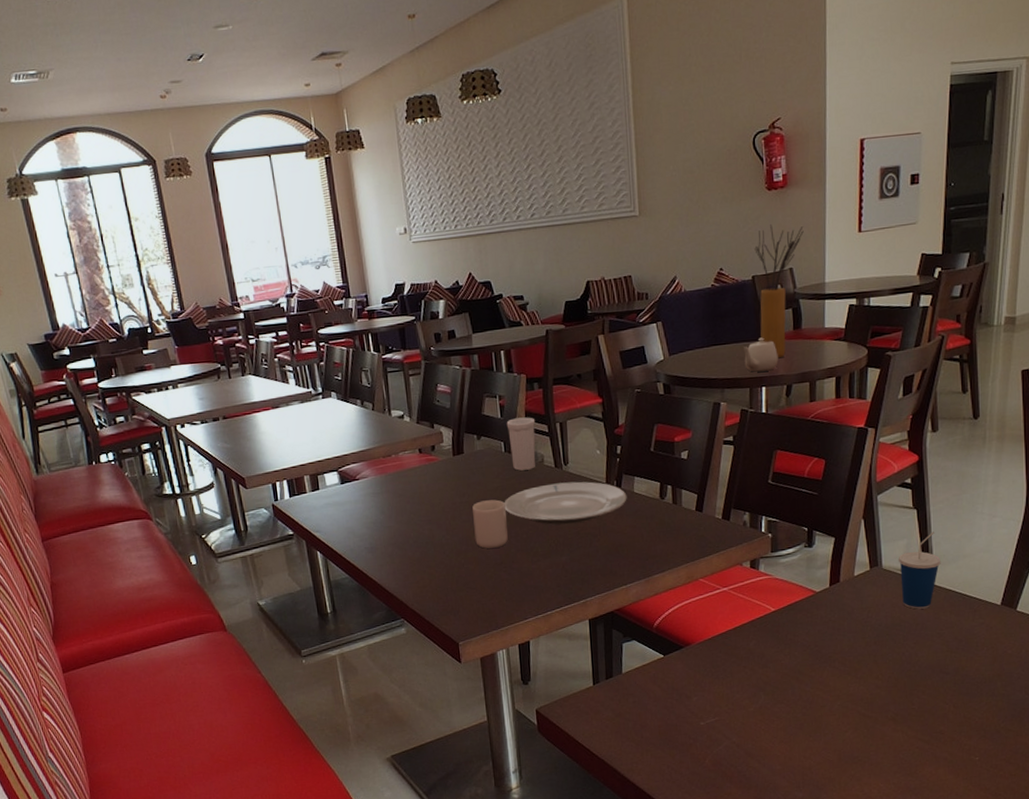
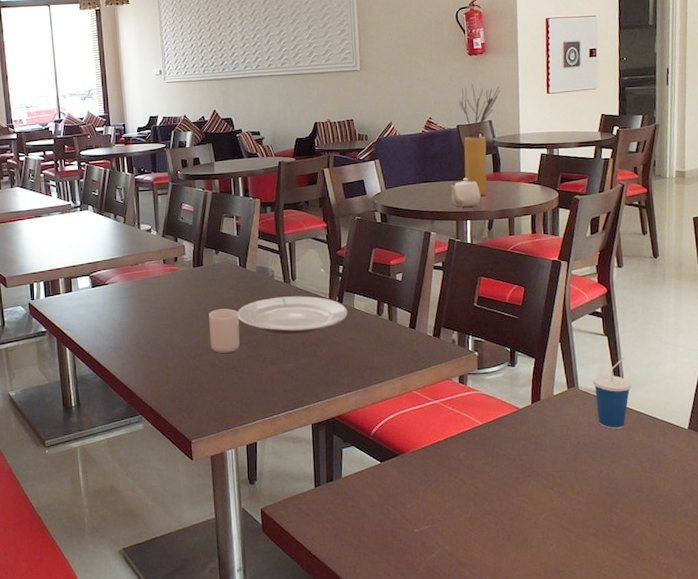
cup: present [506,417,536,471] -> none [241,236,268,284]

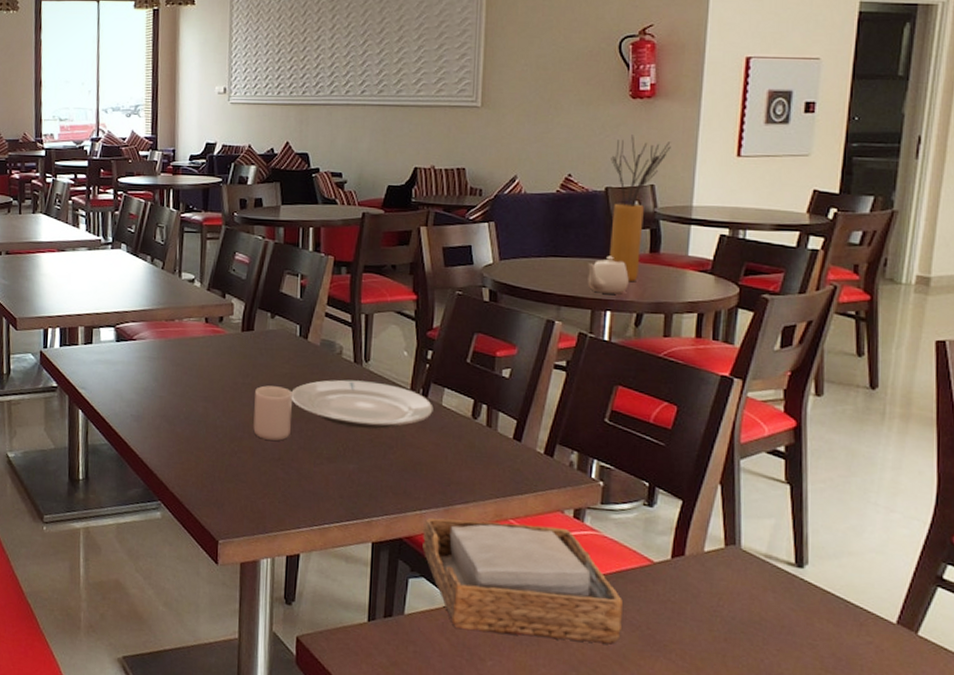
napkin holder: none [349,392,502,483] -> present [422,517,624,645]
cup: present [592,357,632,429] -> none [761,515,819,609]

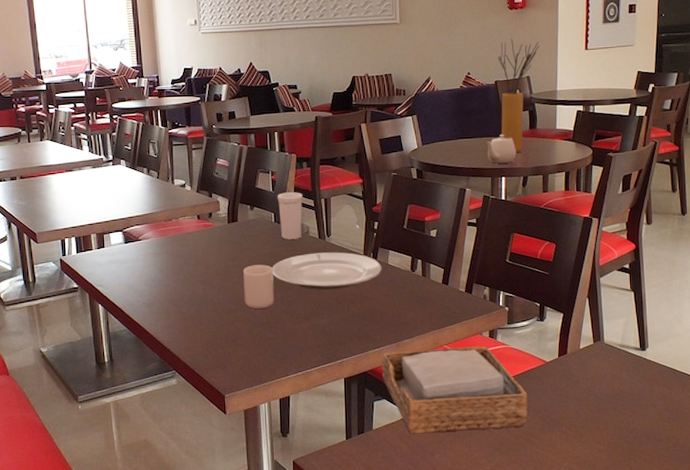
cup: none [305,301,339,360] -> present [277,192,303,240]

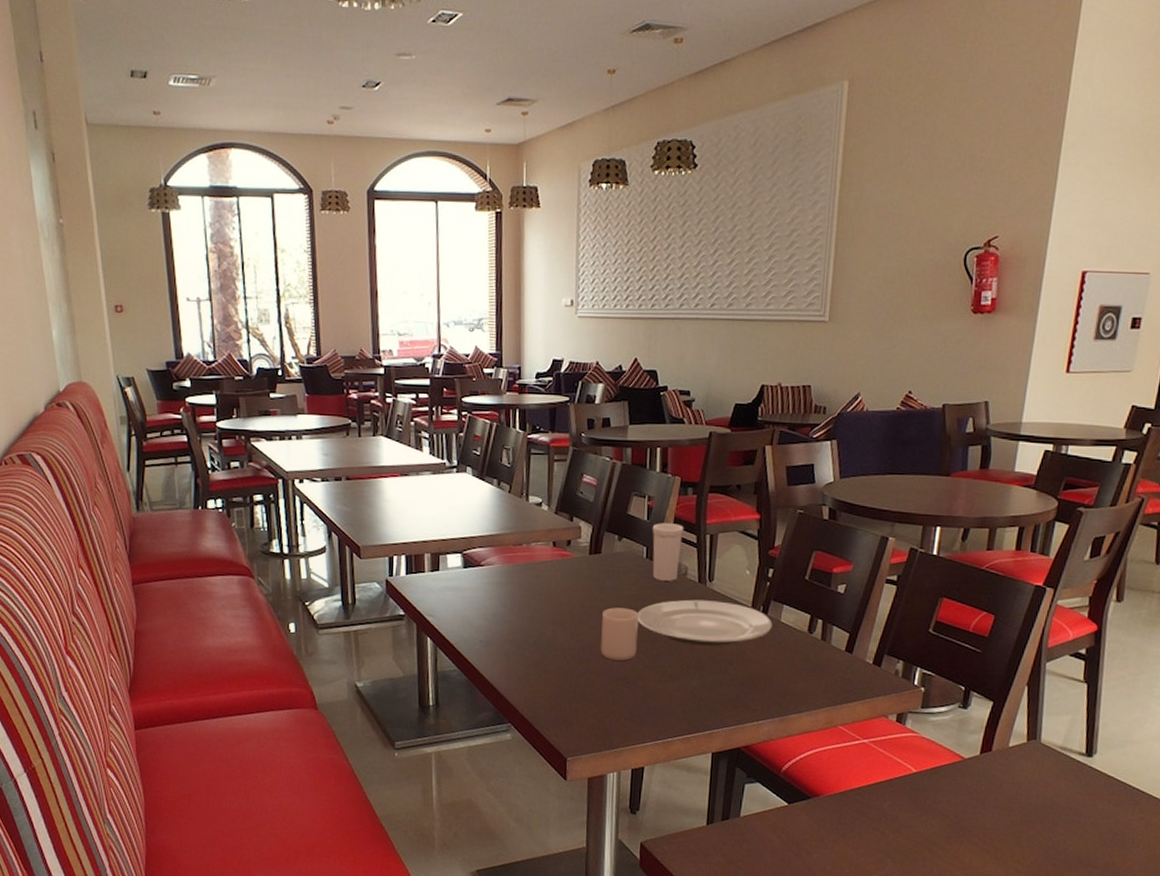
napkin holder: present [382,346,528,434] -> none [758,727,936,833]
teapot: present [487,134,516,164] -> none [921,472,959,510]
vase: present [497,38,539,153] -> none [943,351,1007,498]

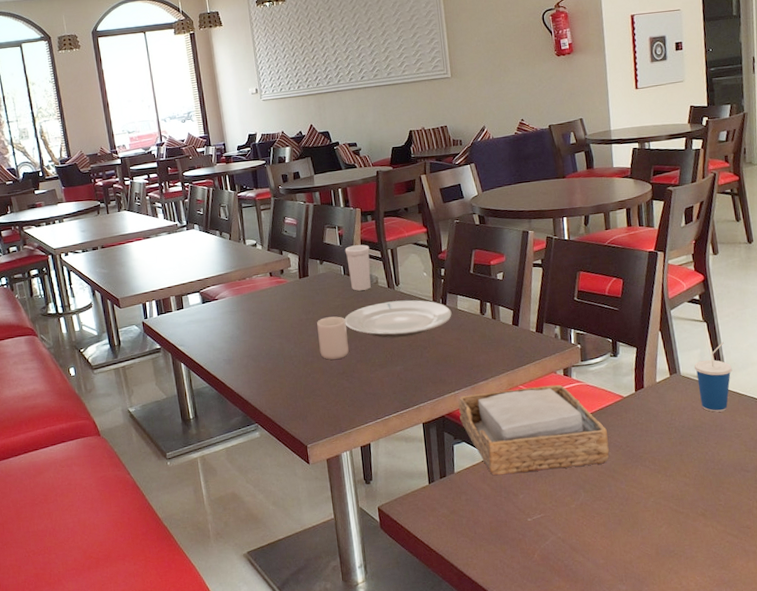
napkin holder: none [758,727,936,833] -> present [458,384,610,476]
cup: none [1057,710,1107,793] -> present [693,342,733,412]

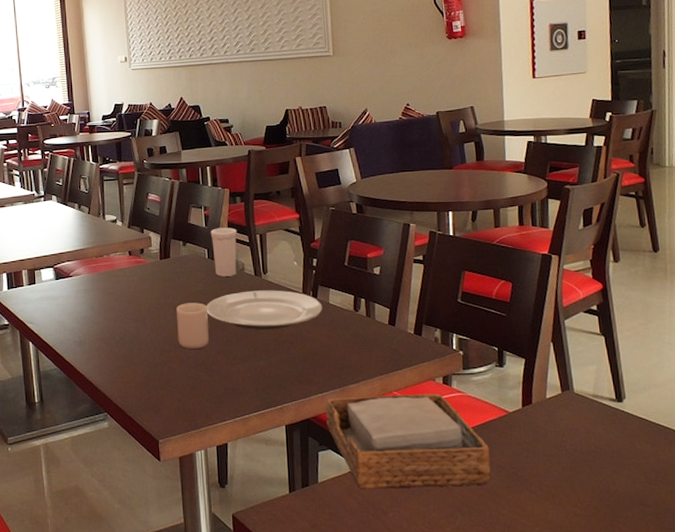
cup: present [693,342,733,412] -> none [589,359,633,436]

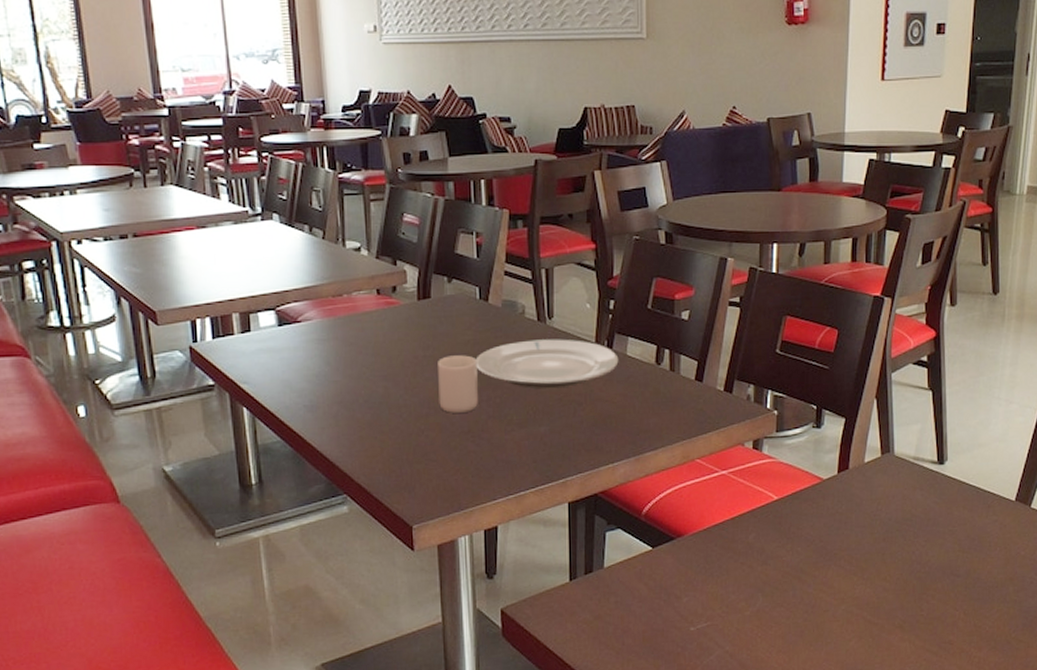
cup: present [210,227,237,277] -> none [483,259,518,322]
napkin holder: present [325,393,491,489] -> none [617,460,800,573]

